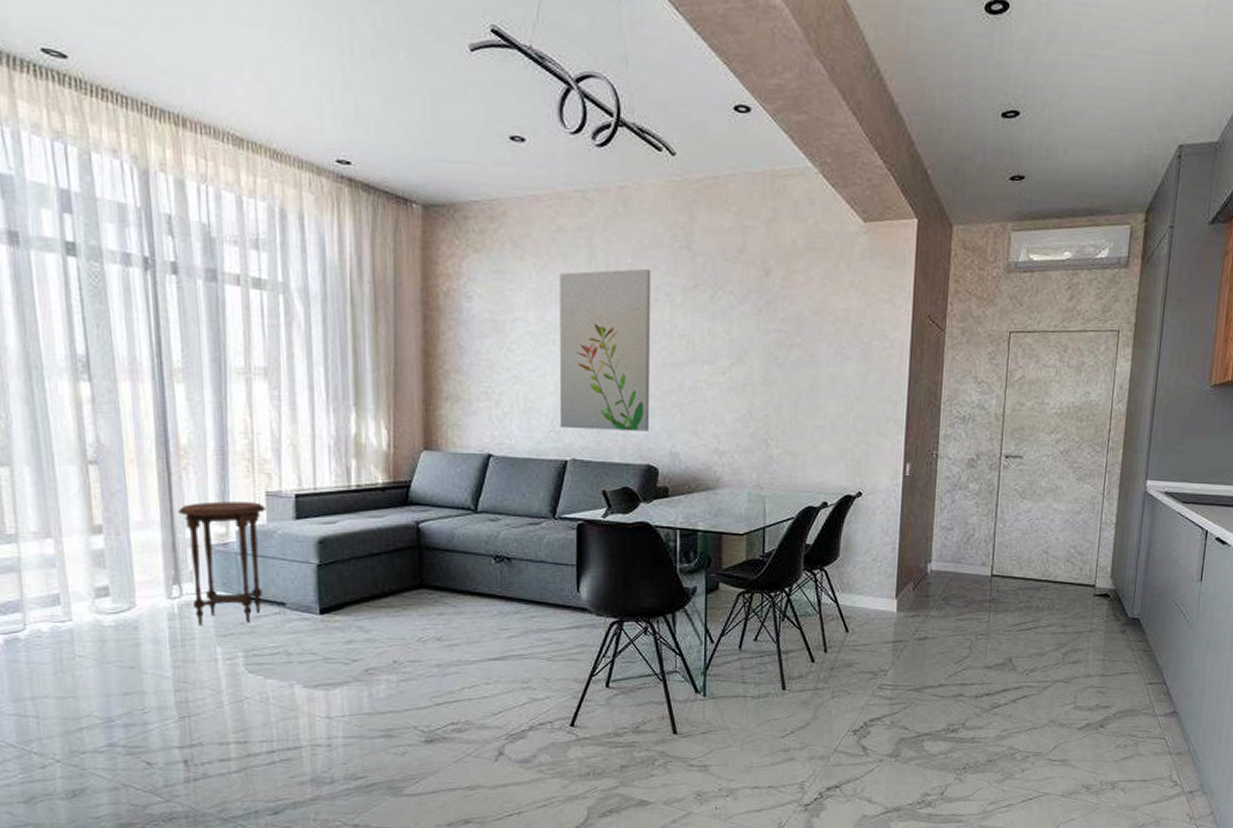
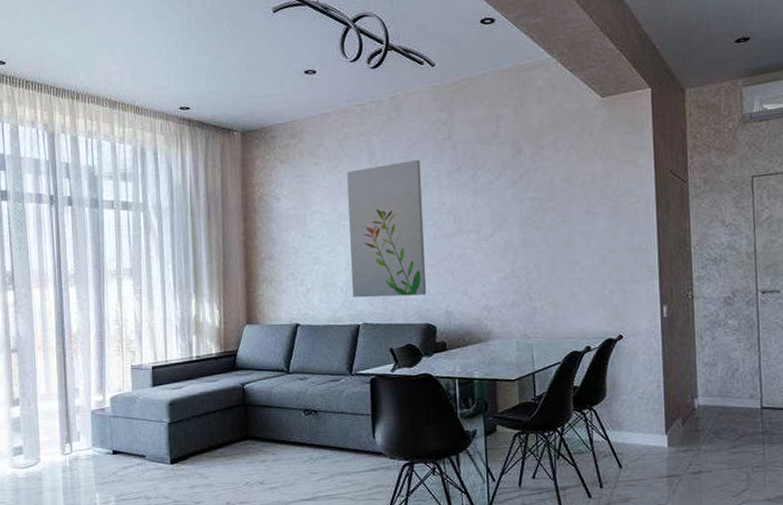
side table: present [178,501,266,626] -> none [70,374,131,476]

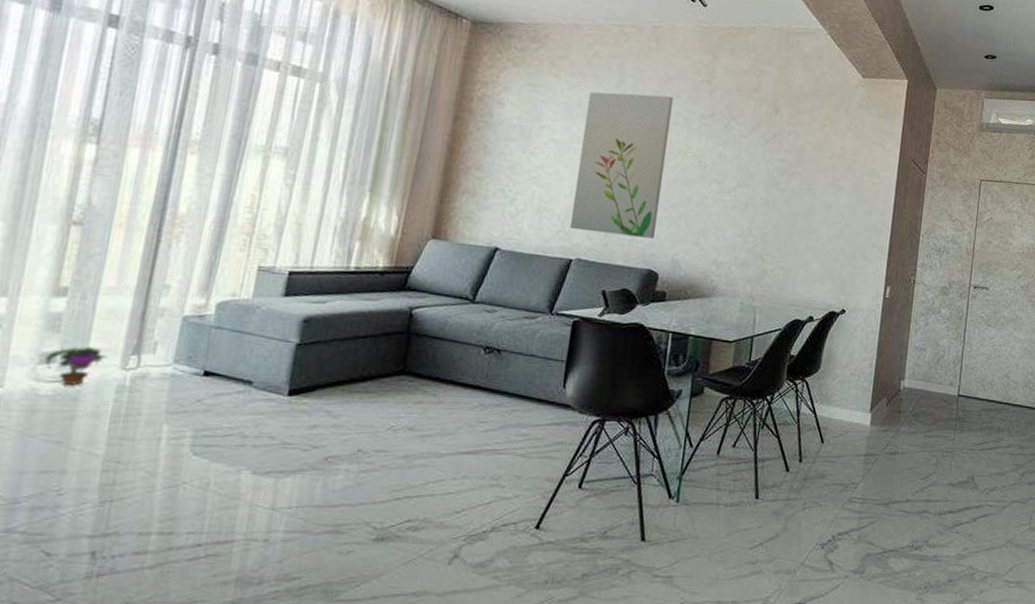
decorative plant: none [16,440,52,470] -> present [44,346,107,386]

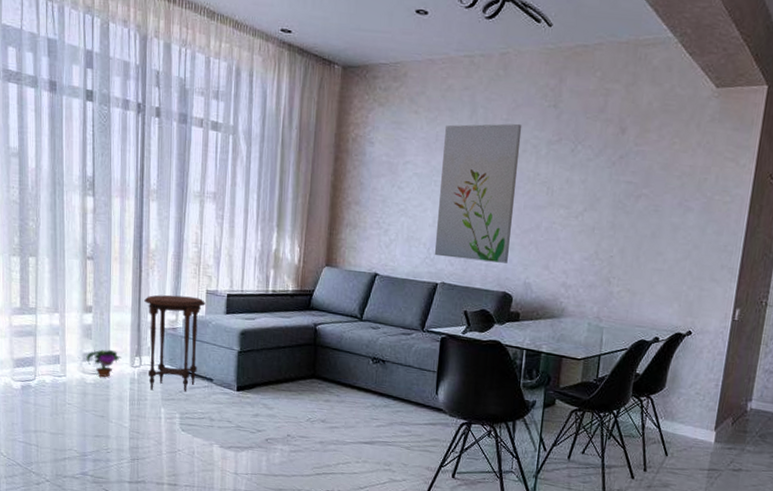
side table: none [149,272,255,401] -> present [144,294,205,392]

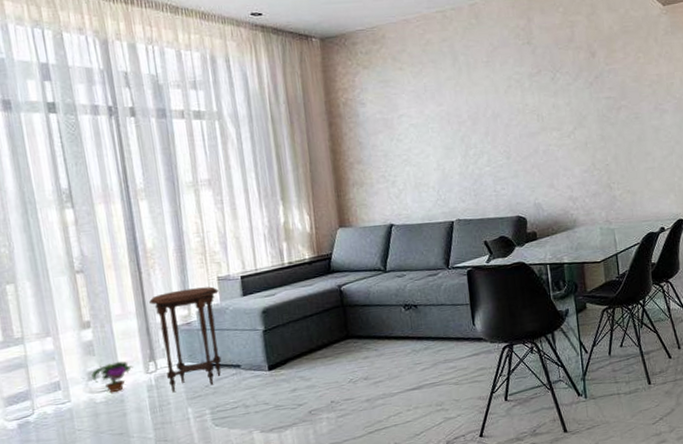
wall art: present [434,123,522,263] -> none [432,63,515,197]

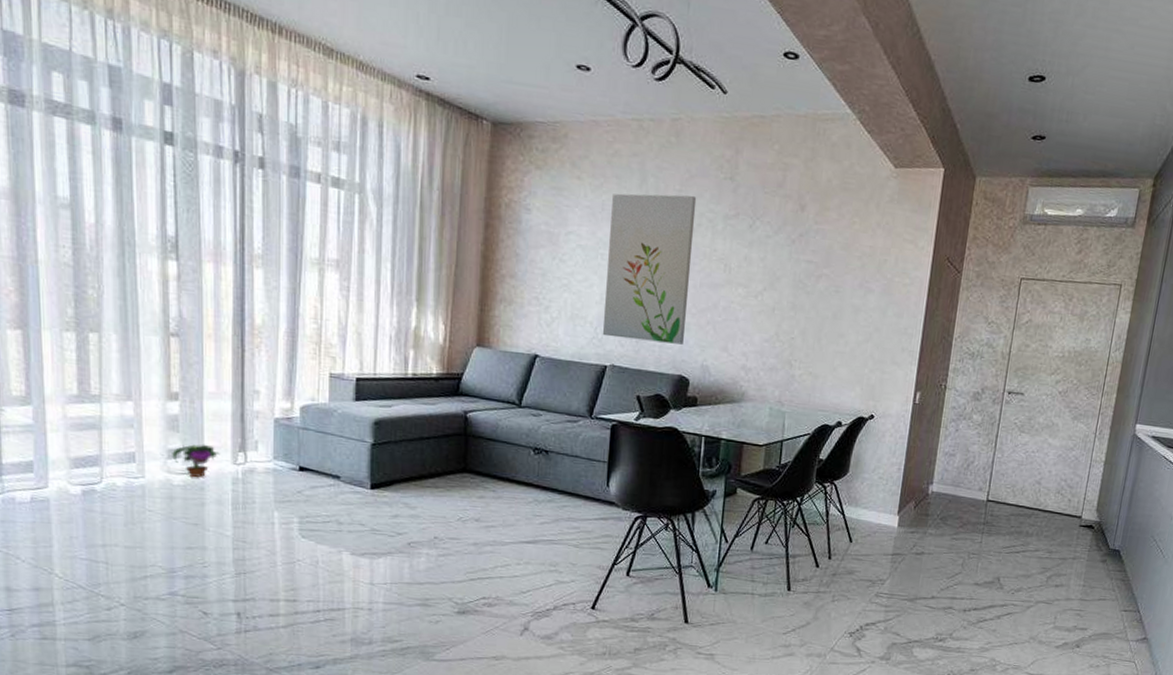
side table: present [149,286,222,393] -> none [249,378,329,493]
wall art: none [432,63,515,197] -> present [602,193,697,345]

